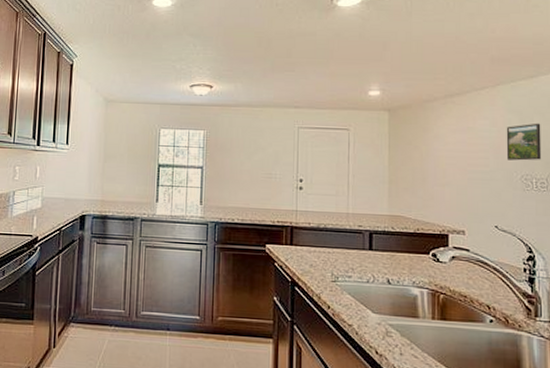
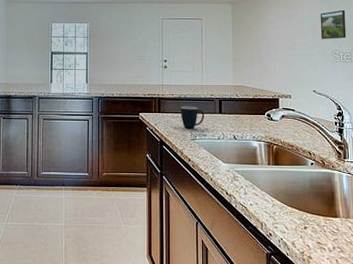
mug: none [318,238,350,267] -> present [180,106,205,128]

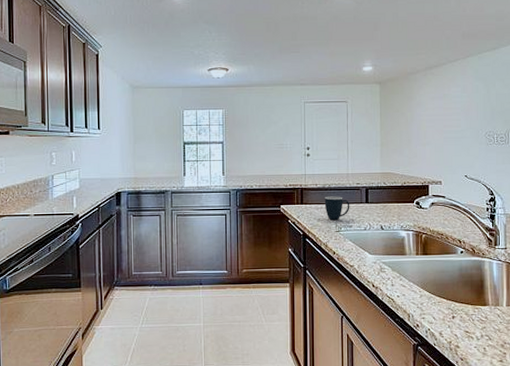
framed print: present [320,9,346,39] -> none [474,87,501,120]

